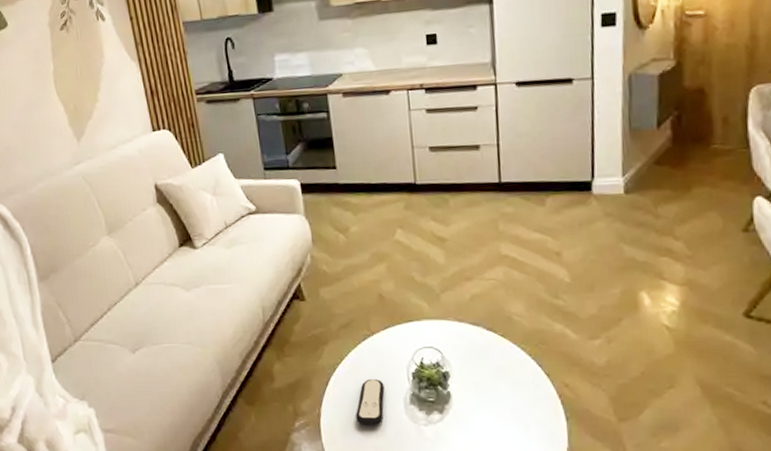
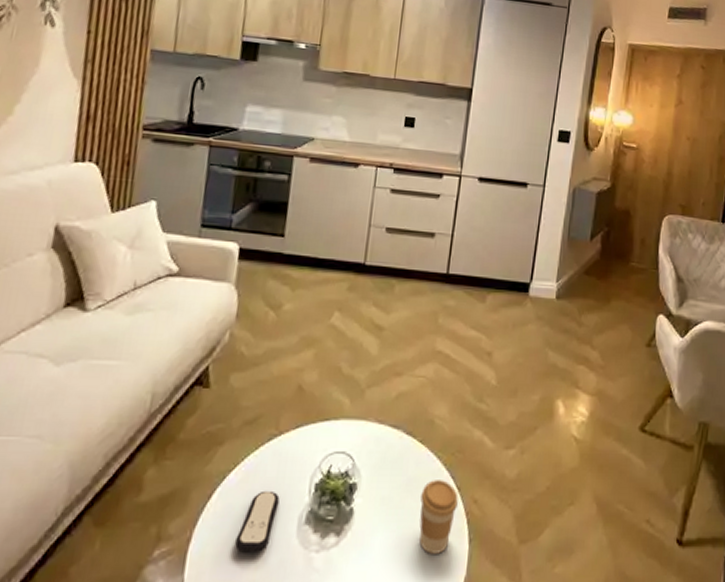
coffee cup: none [511,368,549,429] -> present [419,480,458,554]

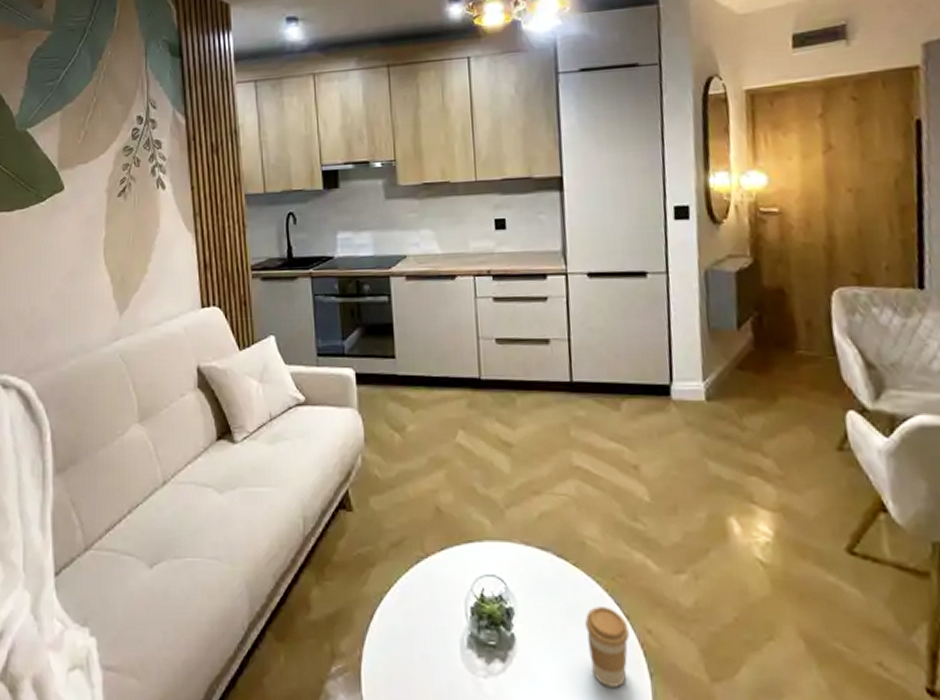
remote control: present [235,490,280,553] -> none [403,612,438,674]

